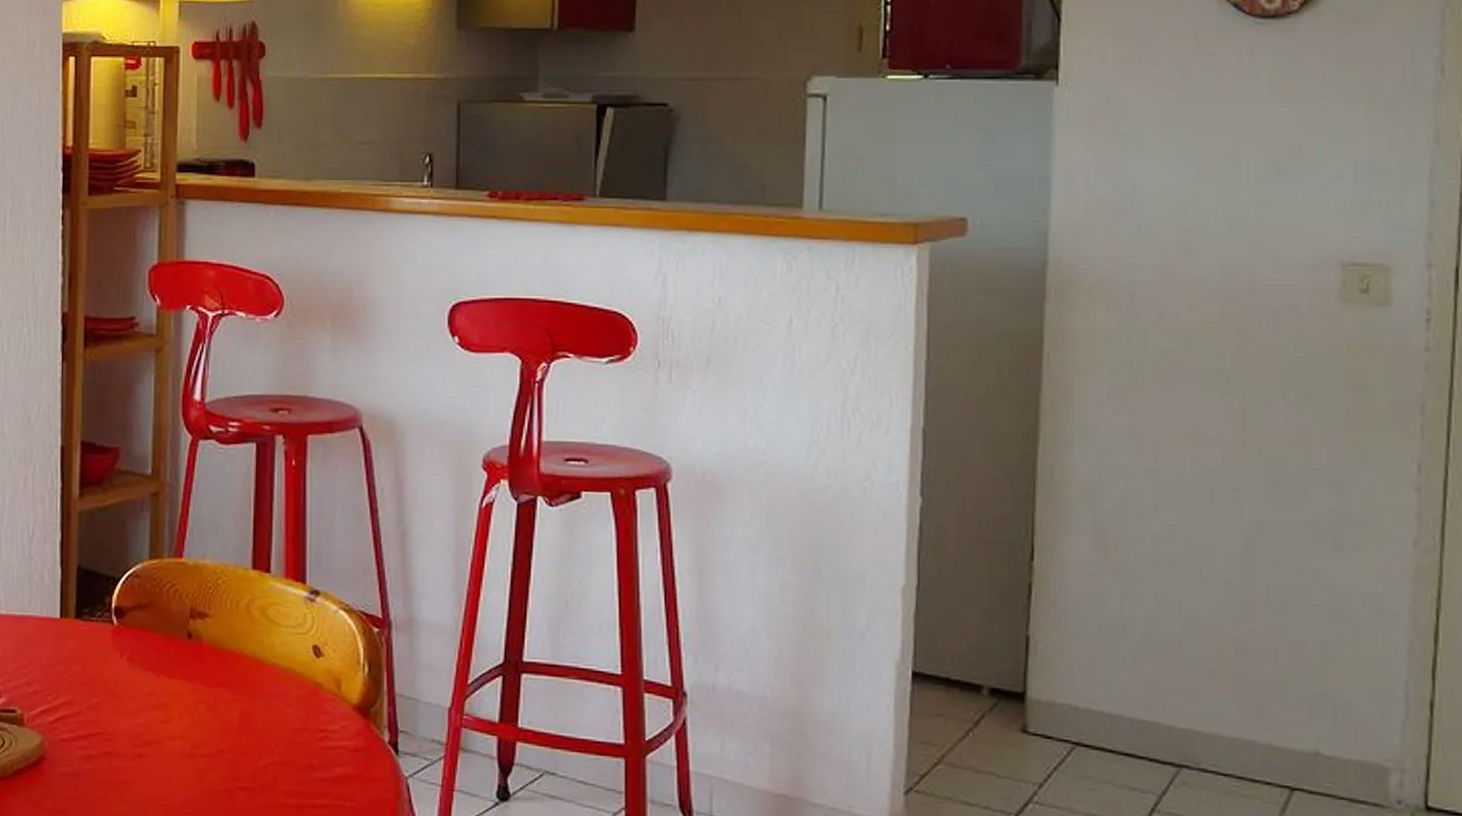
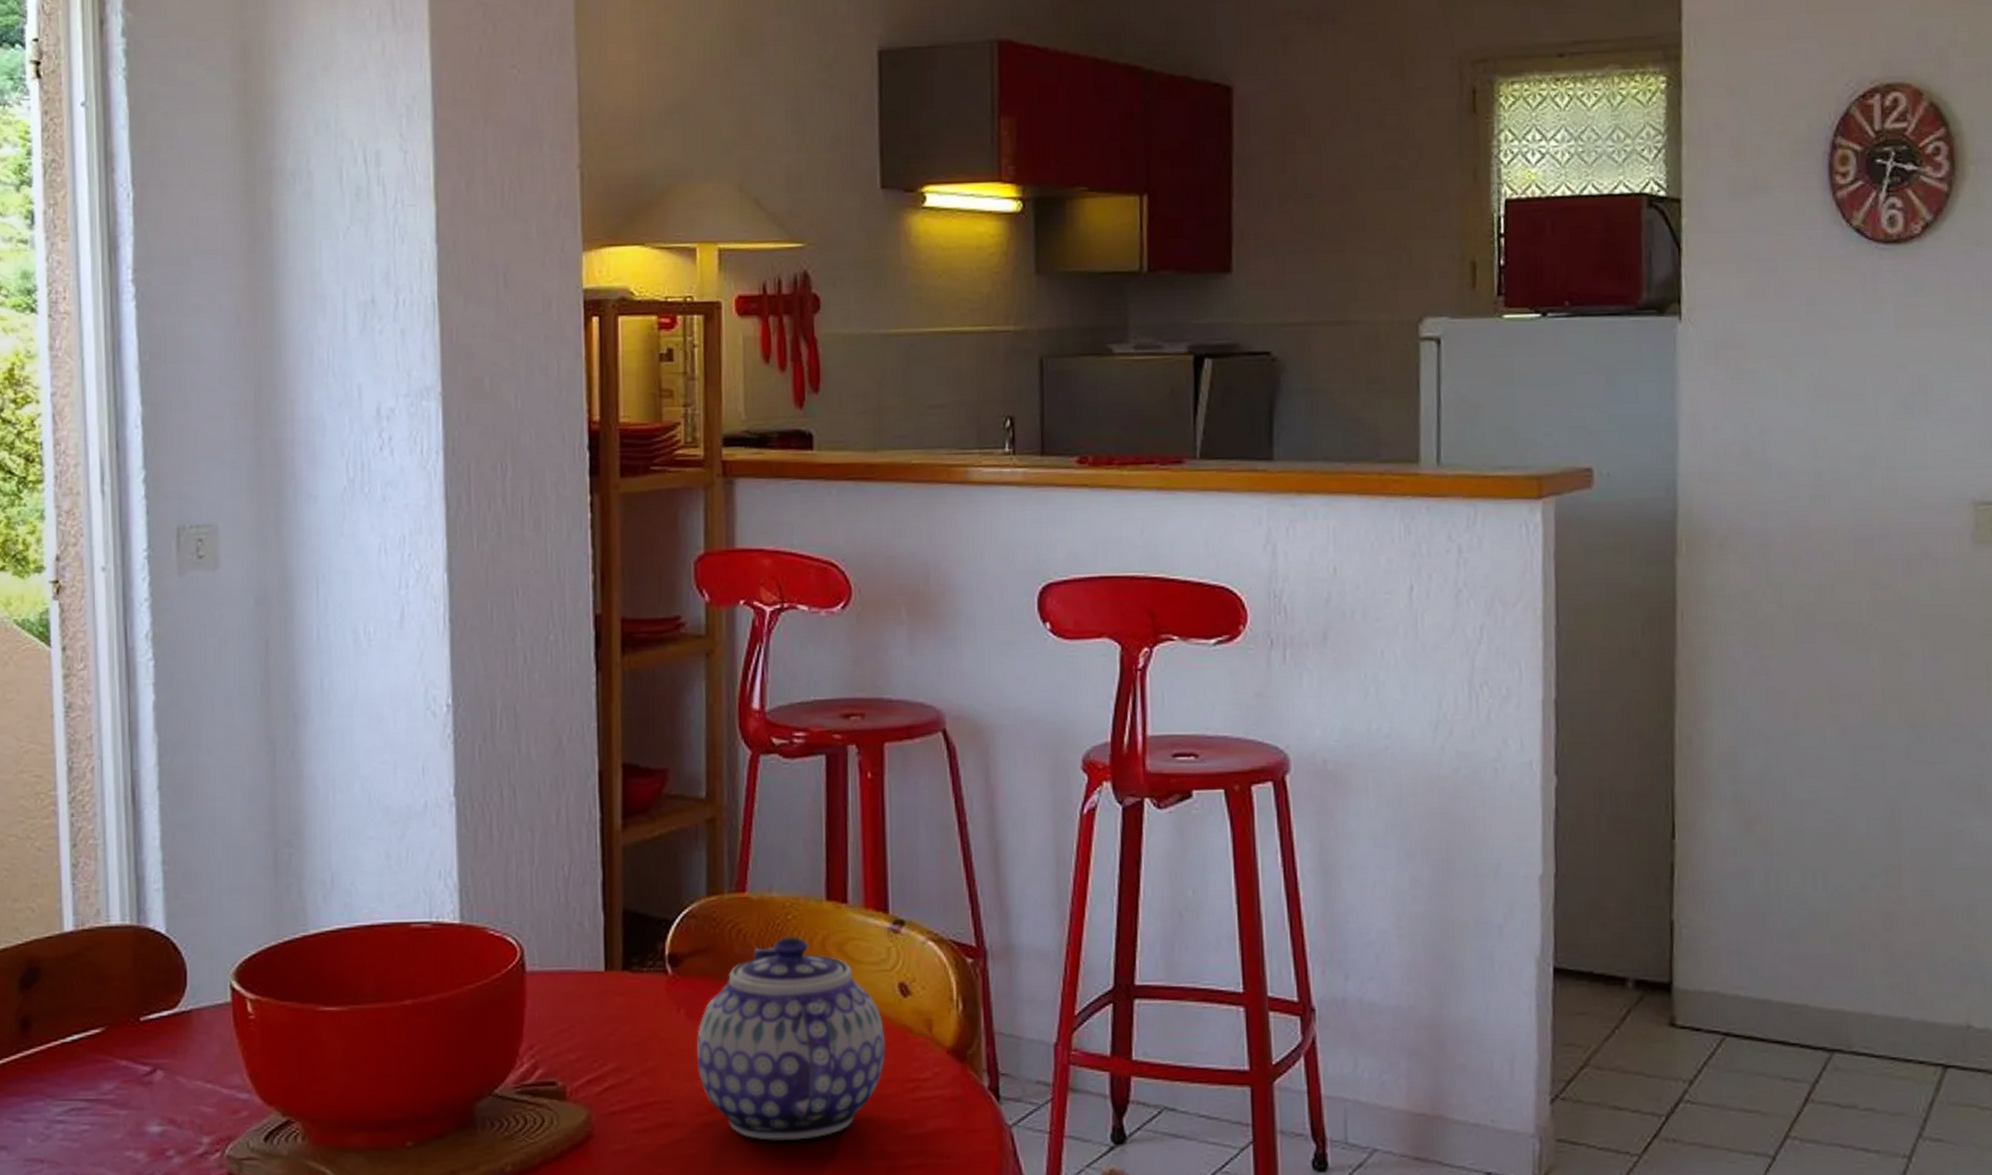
teapot: none [135,598,299,776] -> present [696,936,886,1140]

